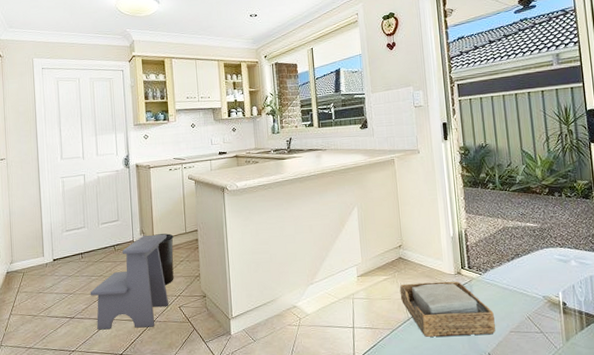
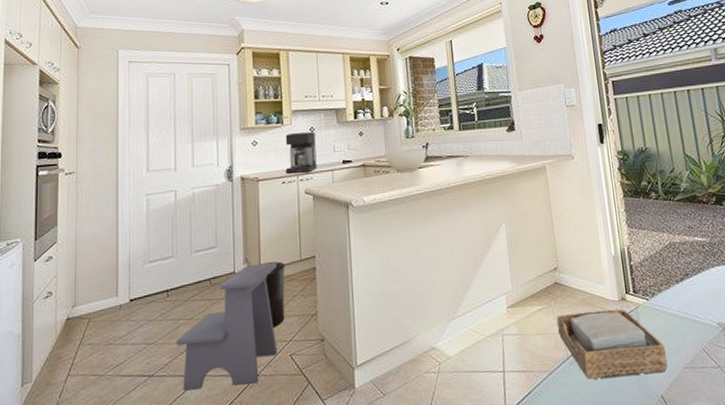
coffee maker: none [171,127,198,163] -> present [285,132,317,175]
bowl: none [254,143,290,163] -> present [384,148,427,173]

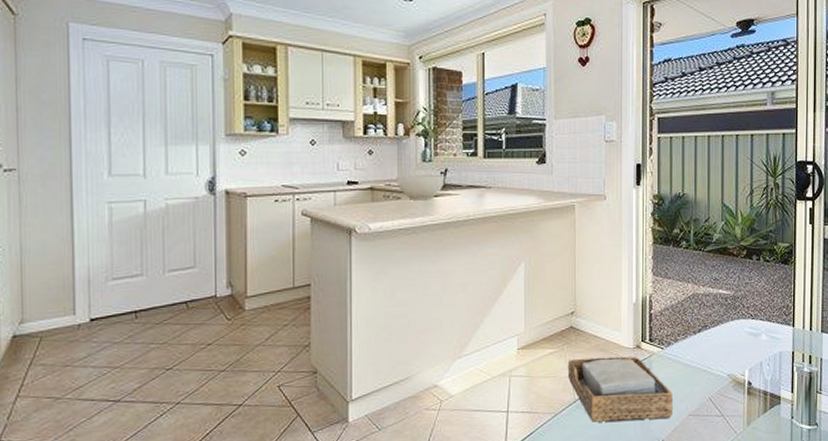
step stool: present [176,262,278,391] -> none [146,288,266,418]
waste bin: present [259,261,285,327] -> none [245,288,276,357]
coffee maker: present [285,132,317,175] -> none [279,144,317,192]

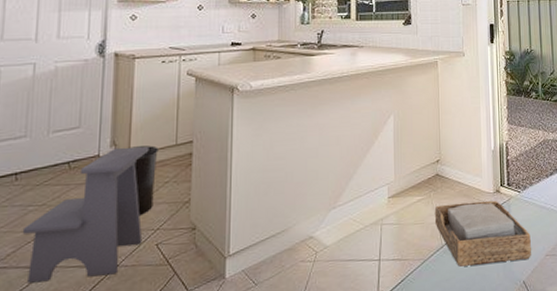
step stool: none [146,288,266,418] -> present [22,146,149,284]
waste bin: none [245,288,276,357] -> present [129,145,159,215]
bowl: present [396,175,445,200] -> none [277,36,321,59]

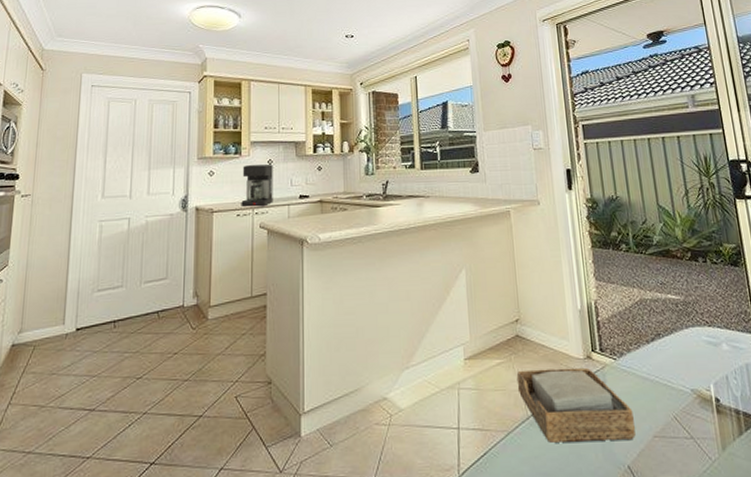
step stool: present [22,146,149,284] -> none [119,297,227,428]
waste bin: present [129,145,159,215] -> none [209,297,236,366]
coffee maker: none [166,9,203,54] -> present [241,164,273,207]

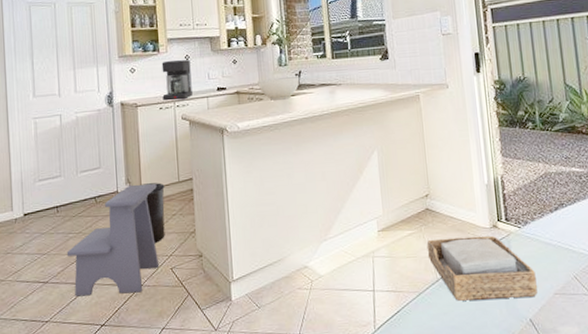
step stool: none [119,297,227,428] -> present [66,183,160,297]
waste bin: none [209,297,236,366] -> present [140,183,165,243]
bowl: none [342,187,387,211] -> present [258,77,300,101]

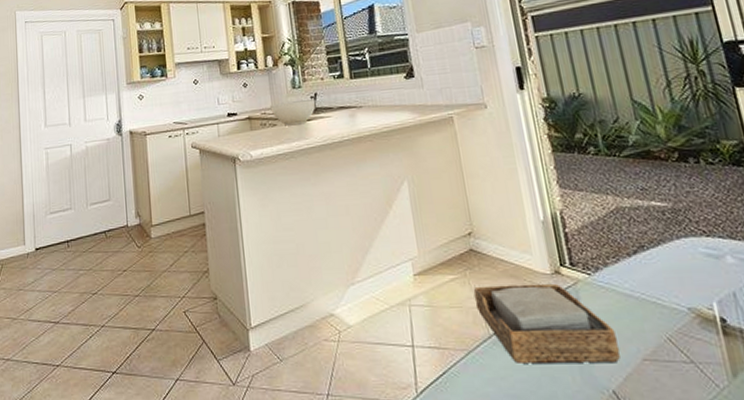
step stool: present [66,183,160,297] -> none [77,217,172,339]
waste bin: present [140,183,165,243] -> none [151,216,177,283]
coffee maker: present [161,59,193,101] -> none [170,84,202,129]

